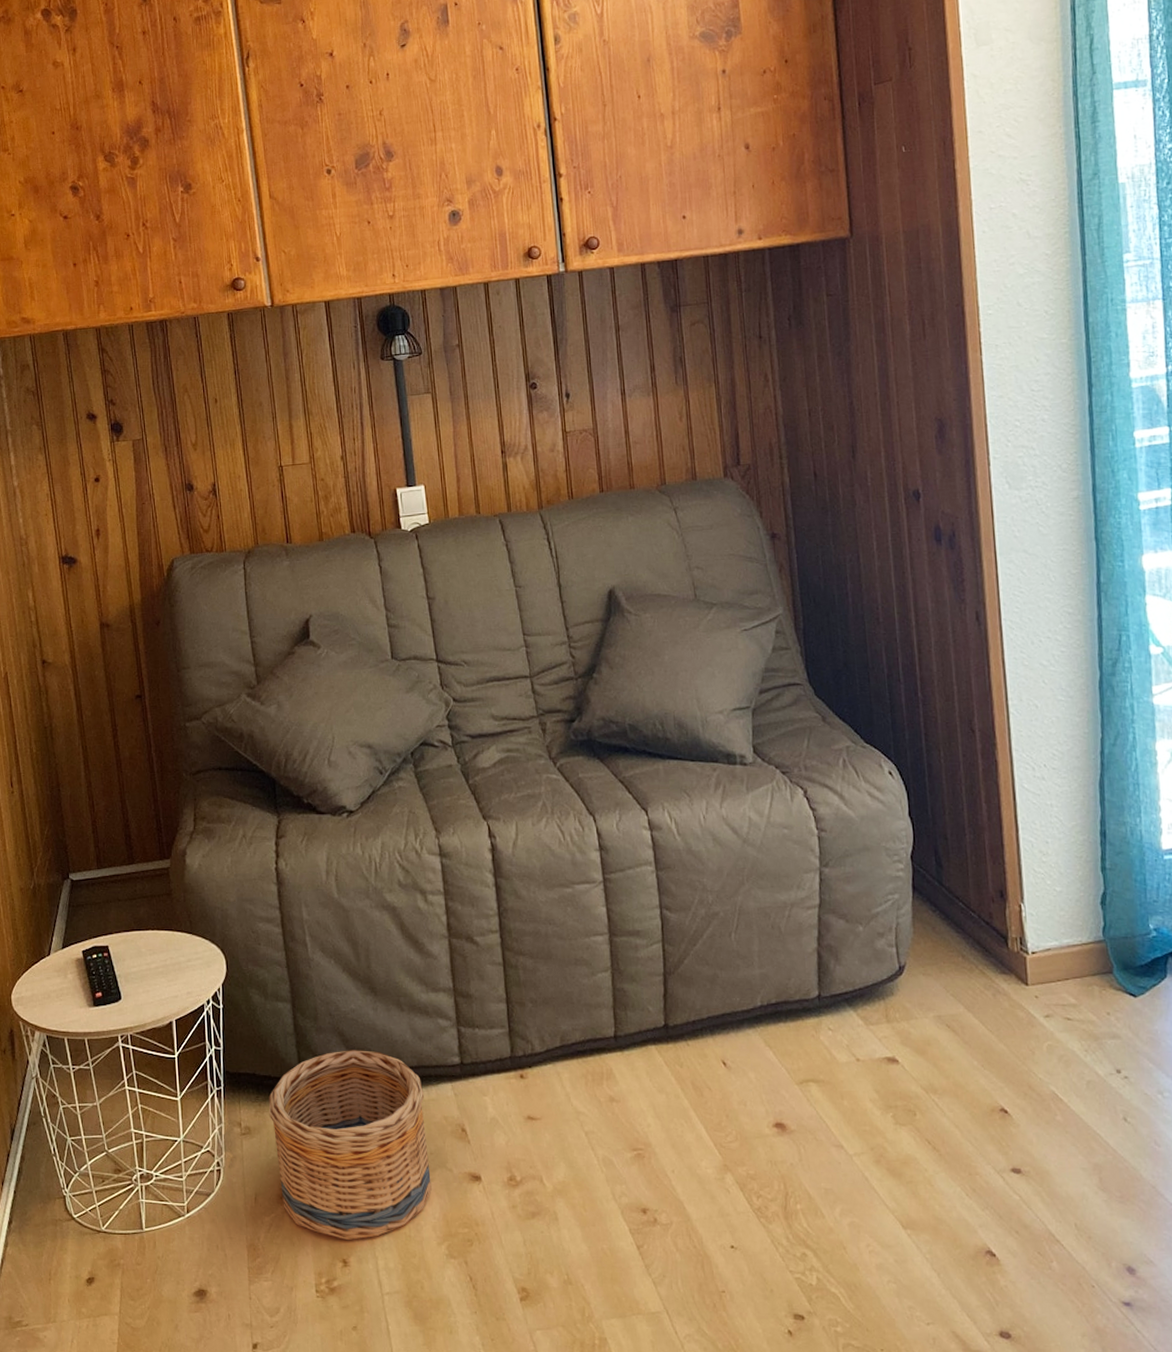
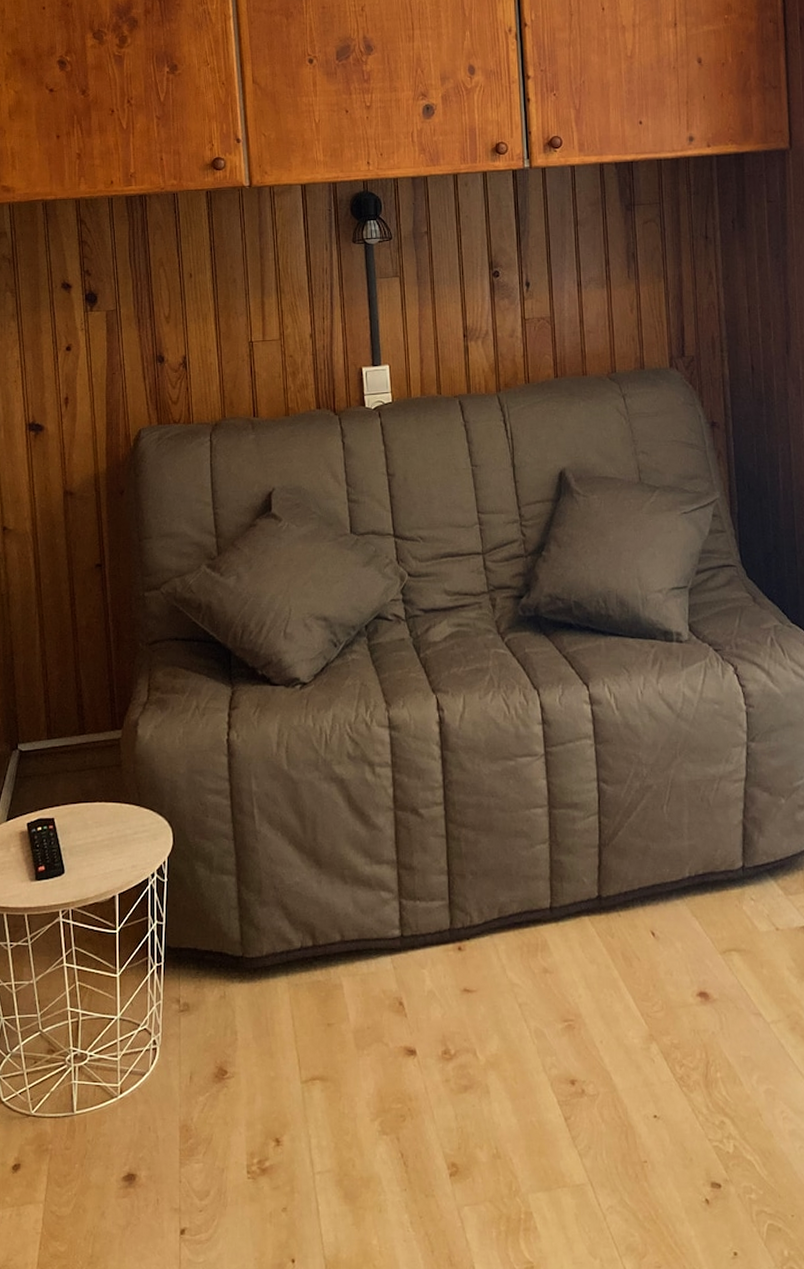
basket: present [268,1050,432,1241] -> none [209,923,367,1119]

